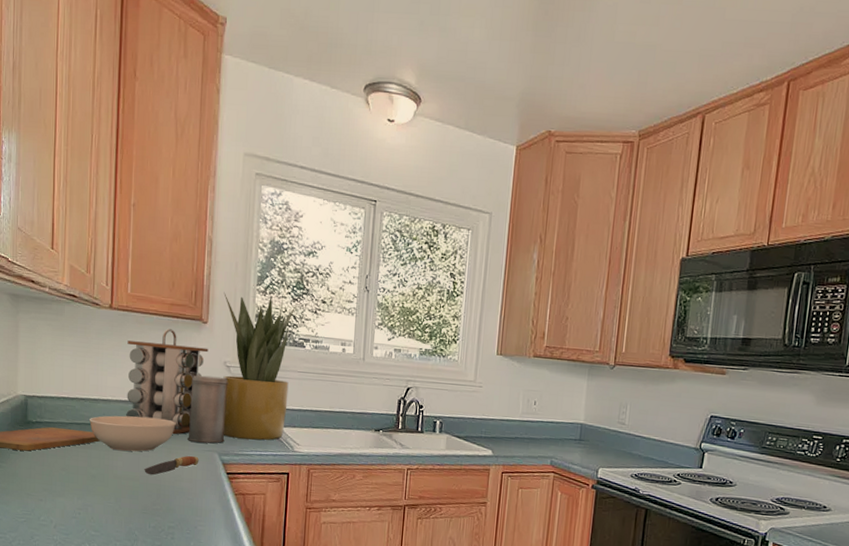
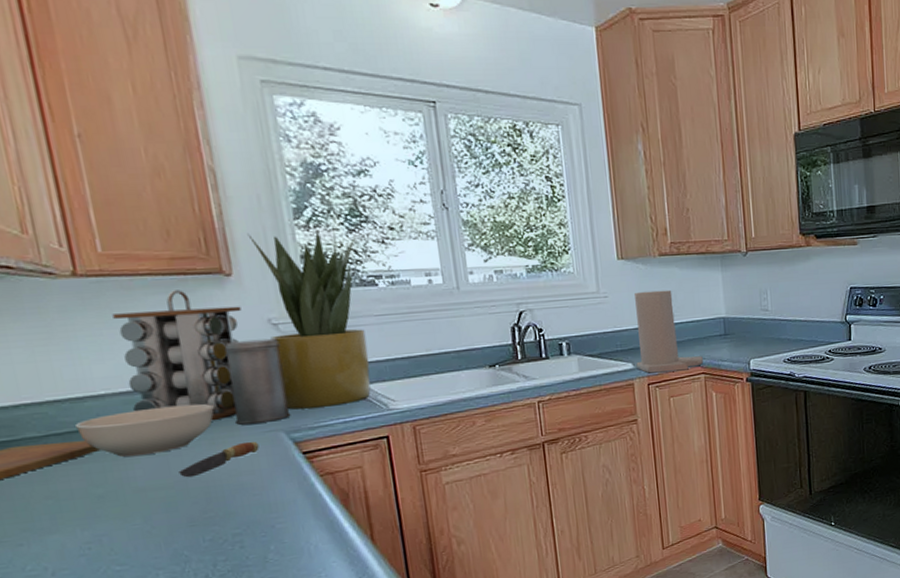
paper towel: none [495,386,555,466] -> present [635,290,703,373]

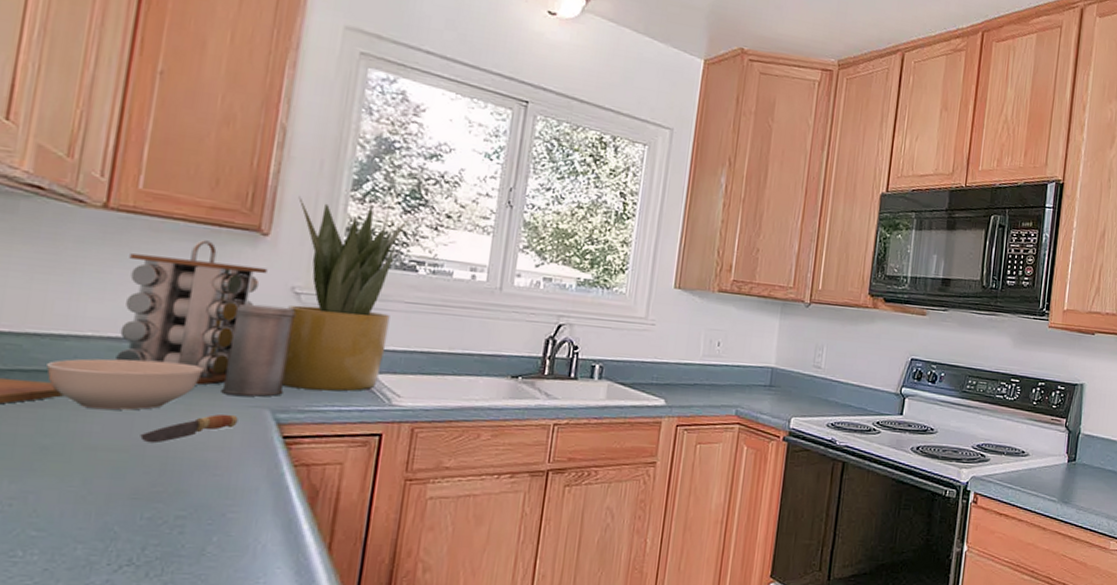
paper towel: present [635,290,703,373] -> none [668,325,741,417]

